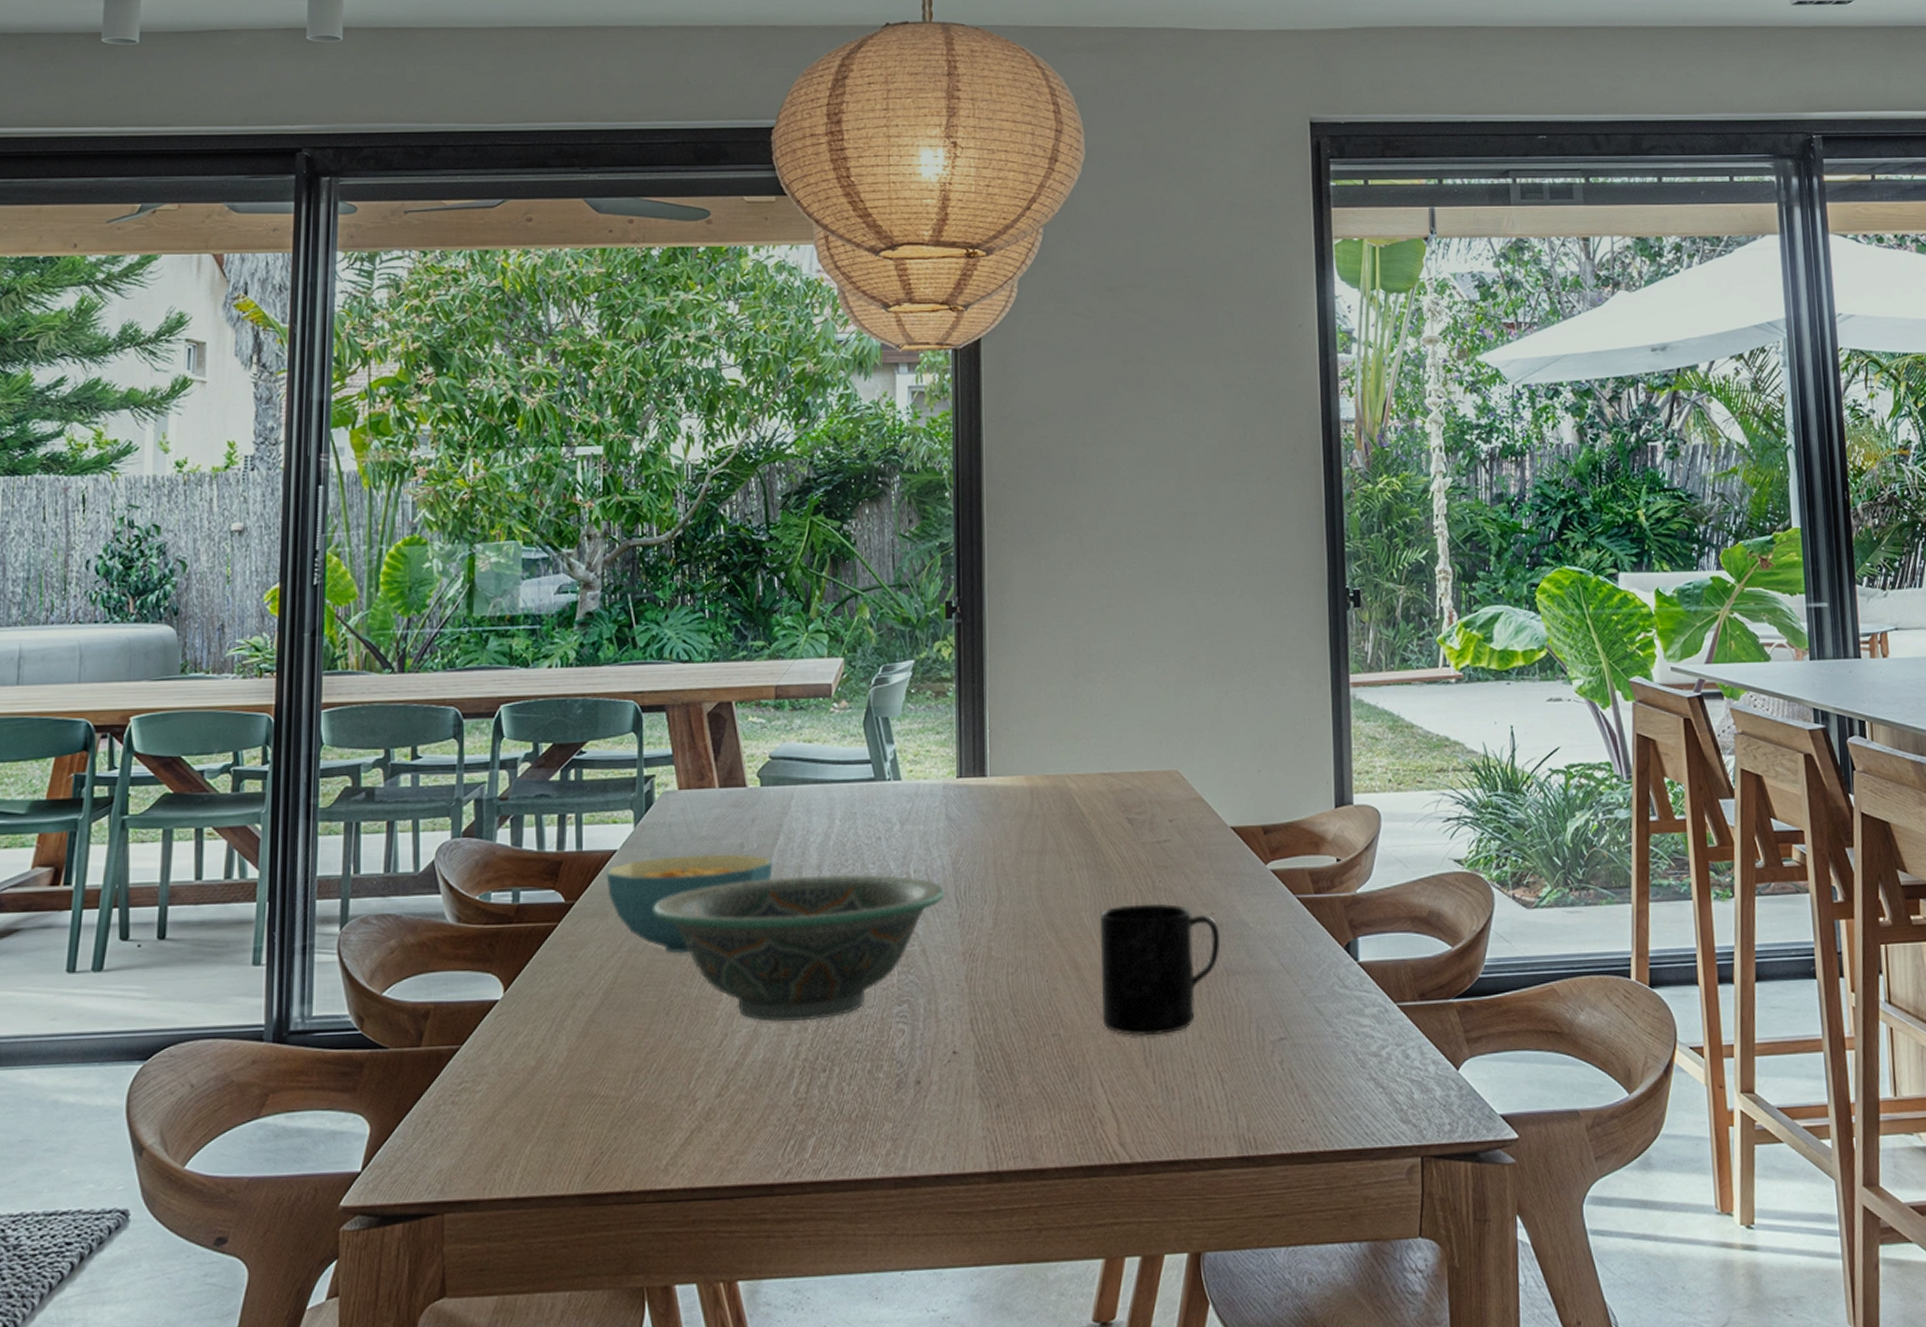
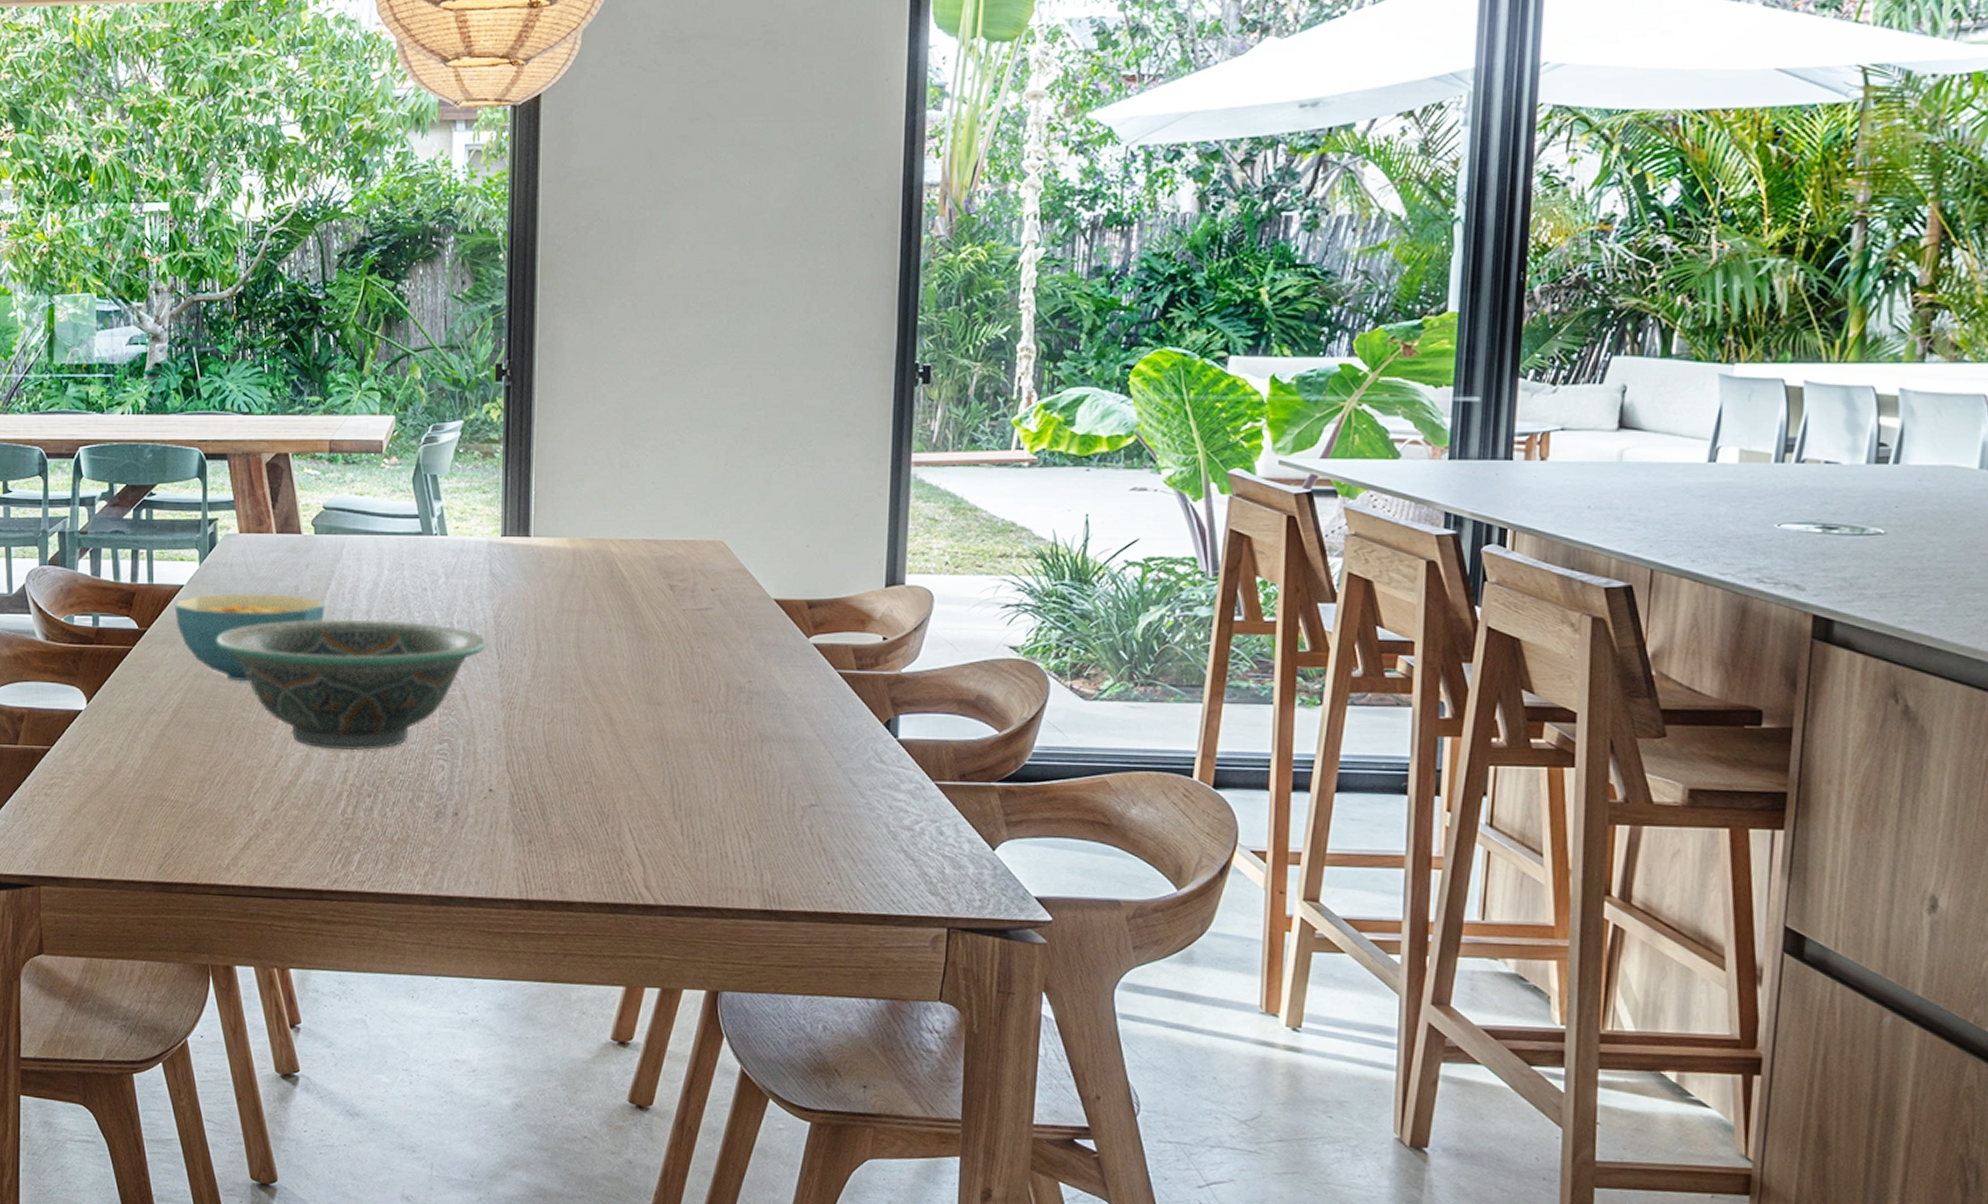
mug: present [1099,904,1221,1036] -> none [633,667,757,792]

